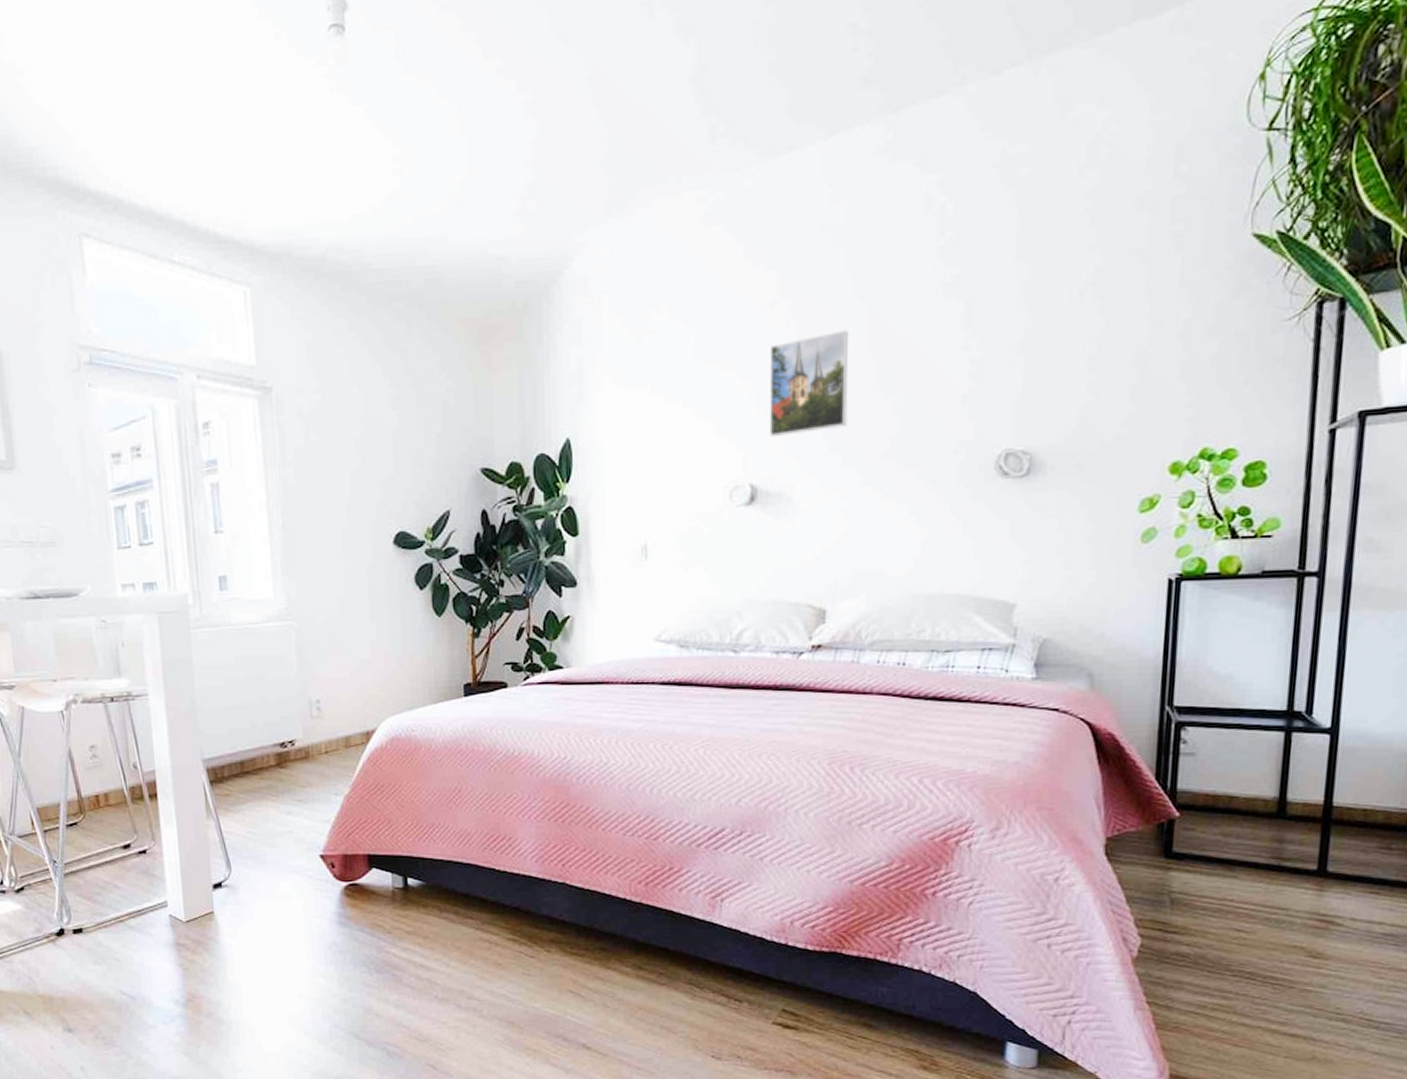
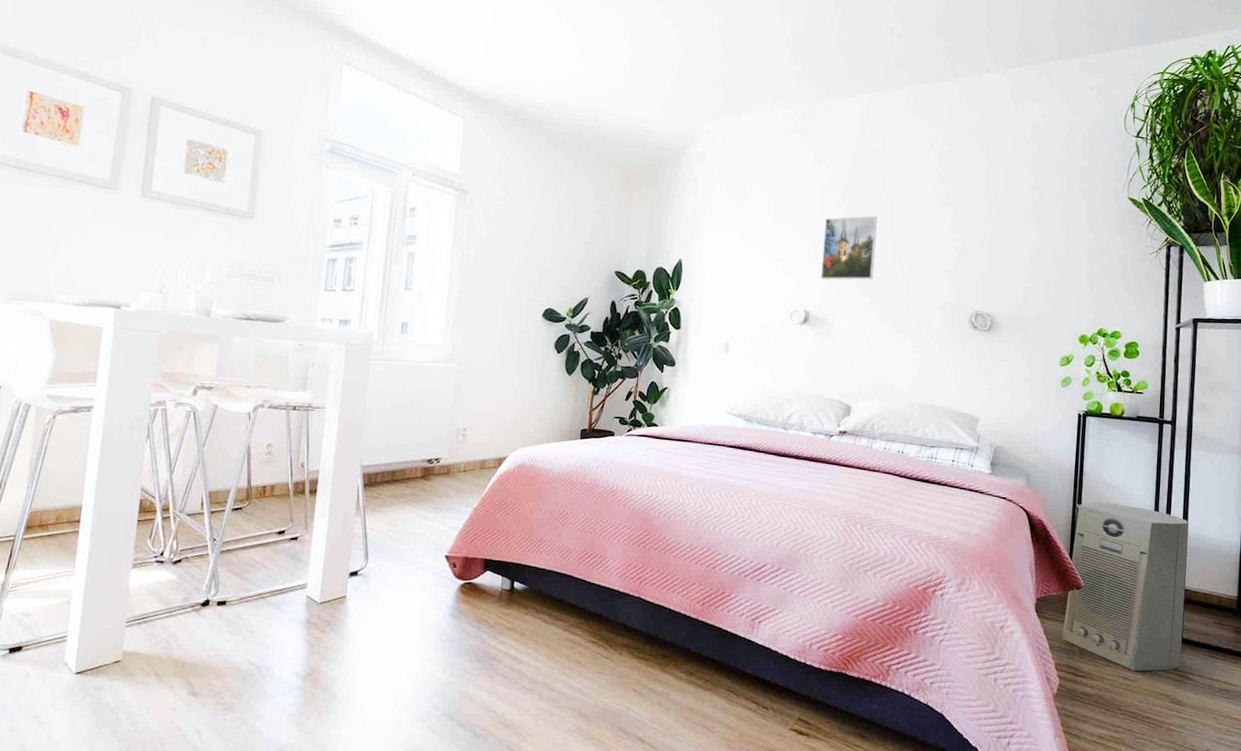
air purifier: none [1144,699,1343,921] -> present [1062,502,1189,672]

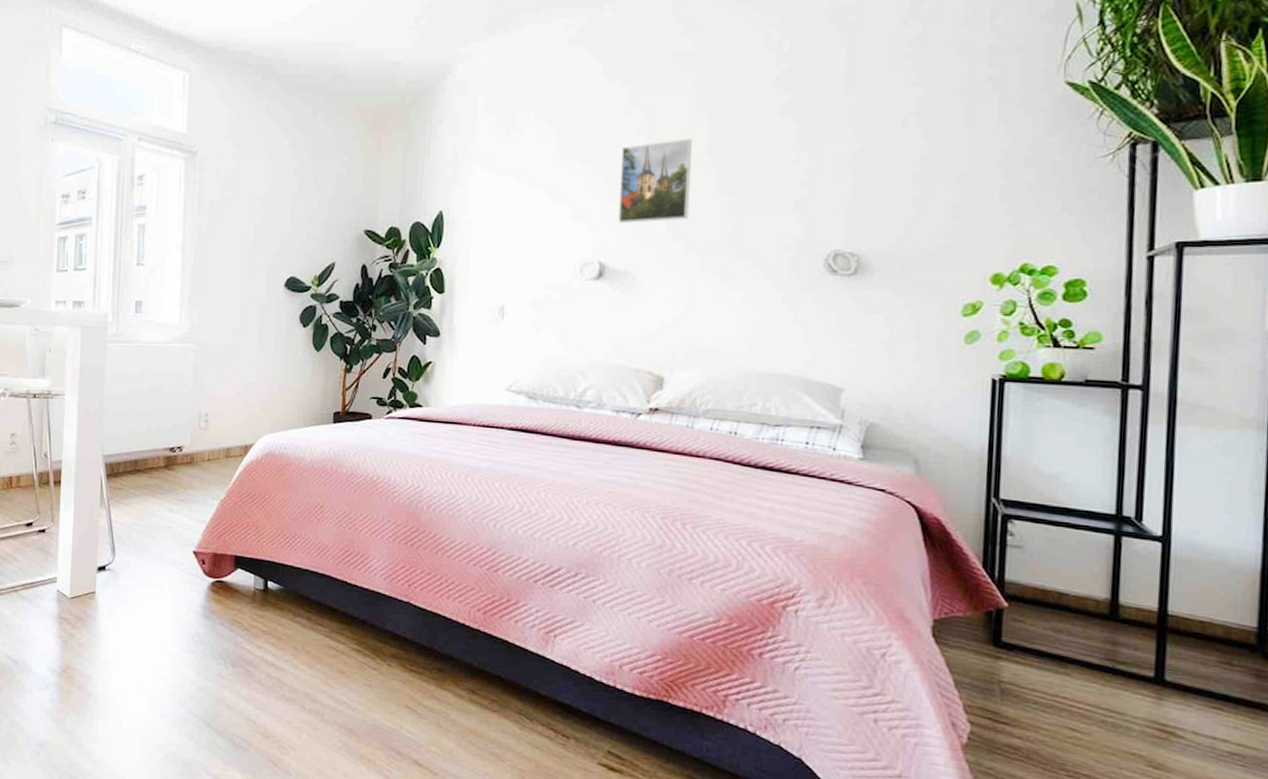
air purifier: present [1062,502,1189,672] -> none [973,495,1174,723]

